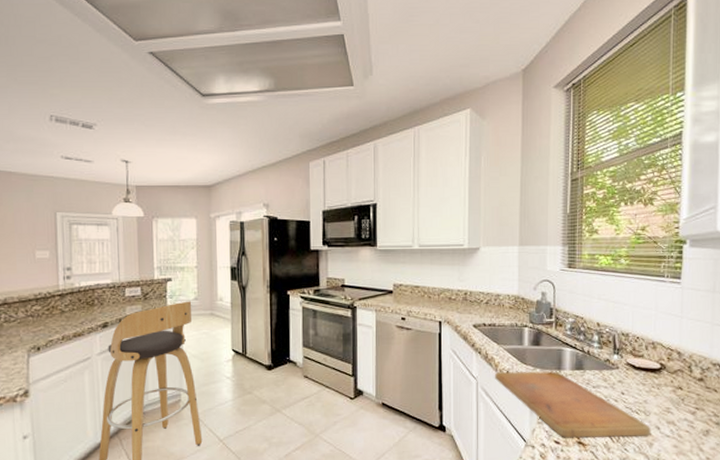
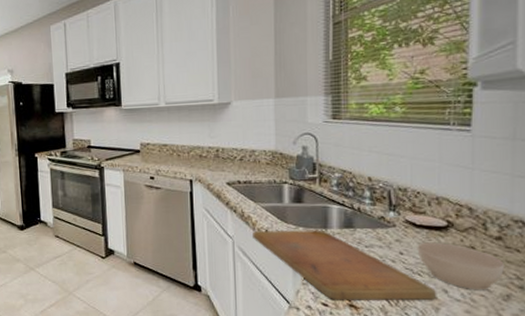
bowl: none [636,383,705,427] -> present [417,242,504,290]

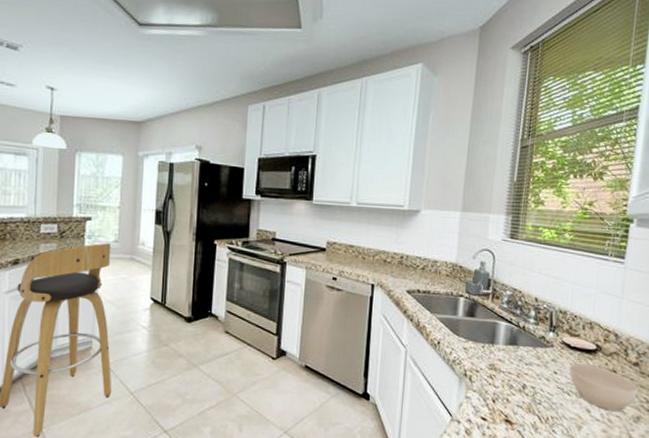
cutting board: present [253,229,437,300] -> none [425,341,582,418]

